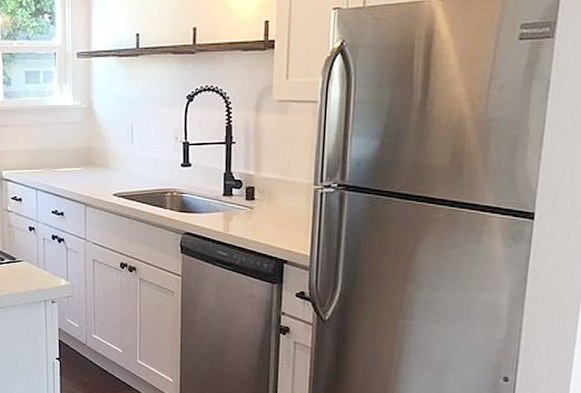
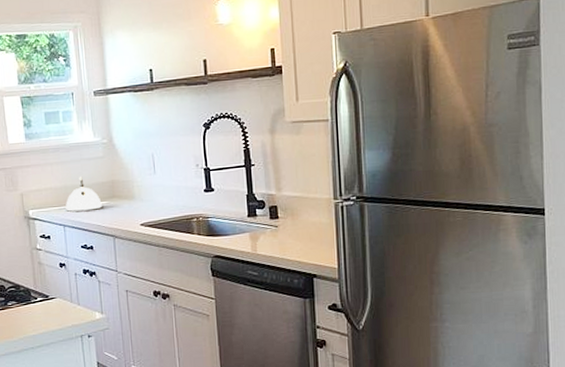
kettle: none [40,141,76,176] -> present [66,177,102,212]

